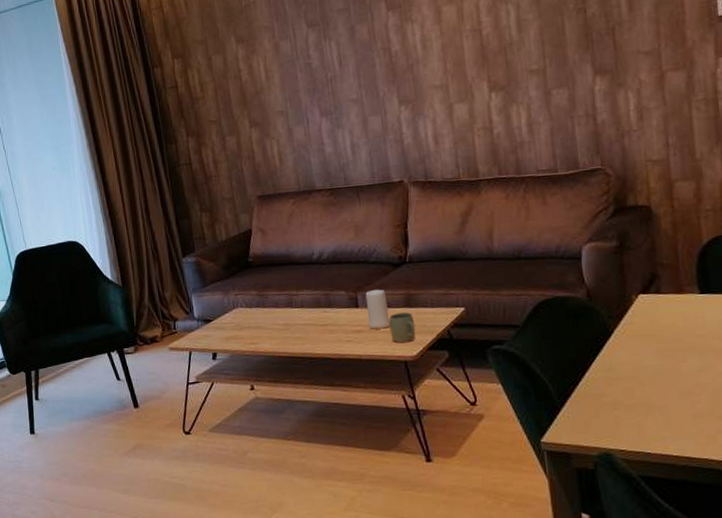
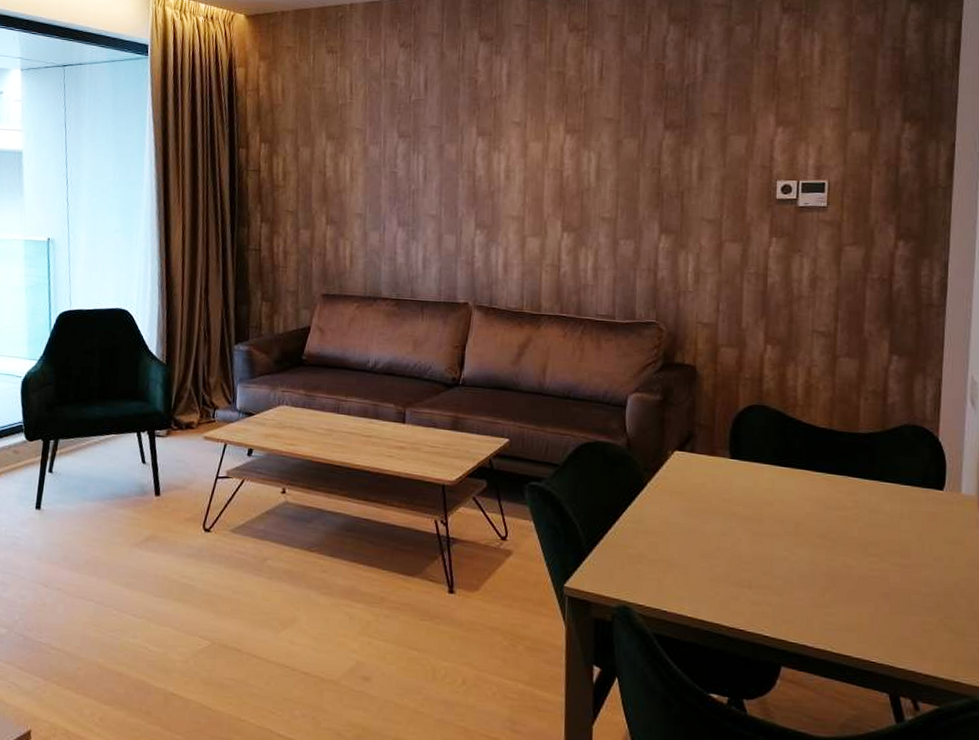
candle: present [365,289,390,330] -> none [412,407,435,449]
mug: present [389,312,416,343] -> none [432,434,459,466]

